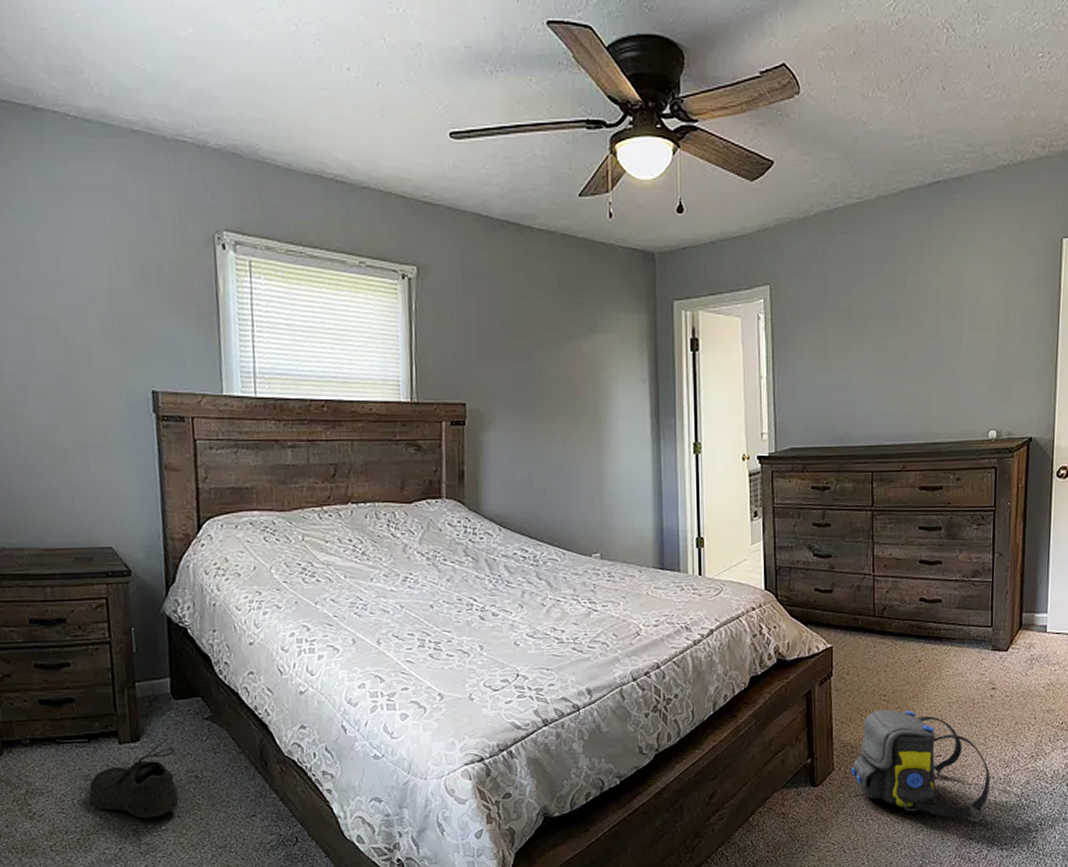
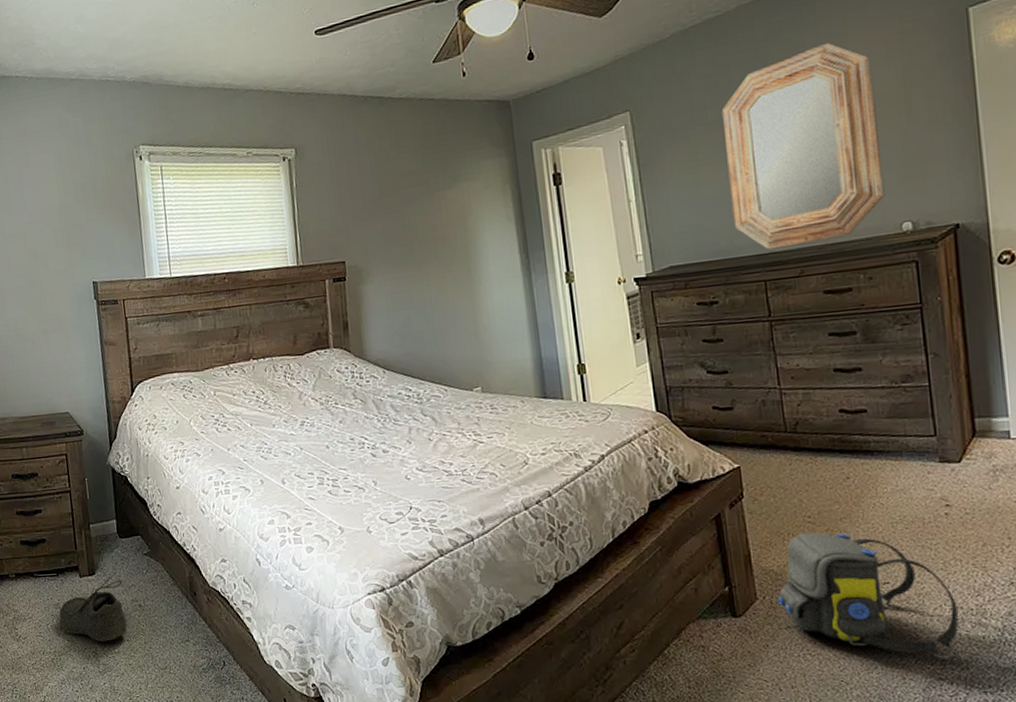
home mirror: none [851,248,982,442] -> present [721,42,885,250]

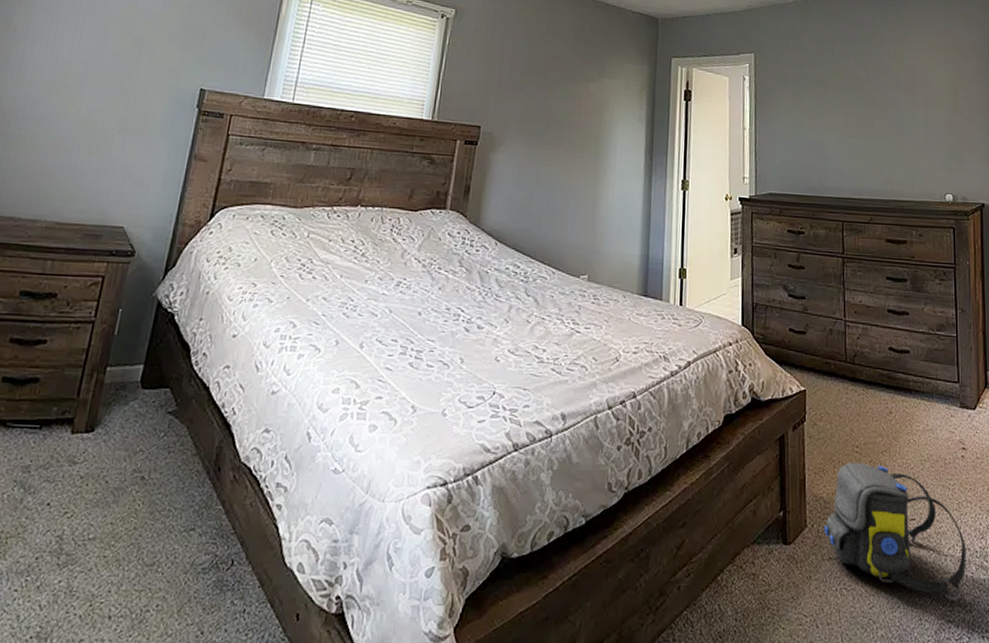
arctic: present [59,572,127,643] -> none [23,431,129,524]
home mirror: present [721,42,885,250] -> none [823,38,935,196]

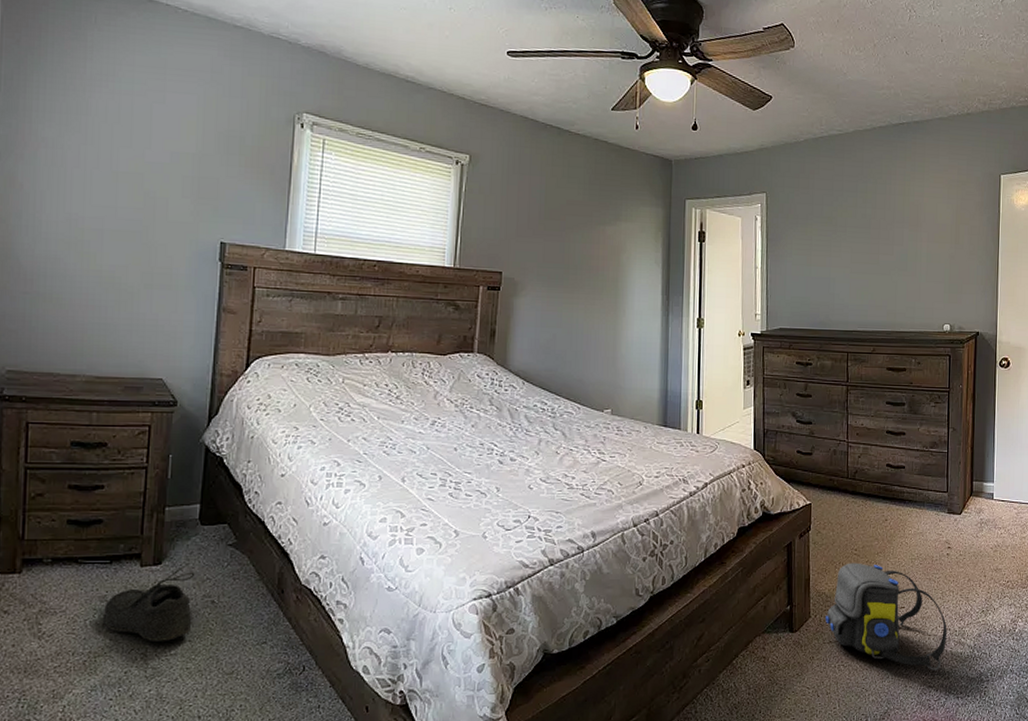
arctic: none [23,431,129,524] -> present [104,563,195,643]

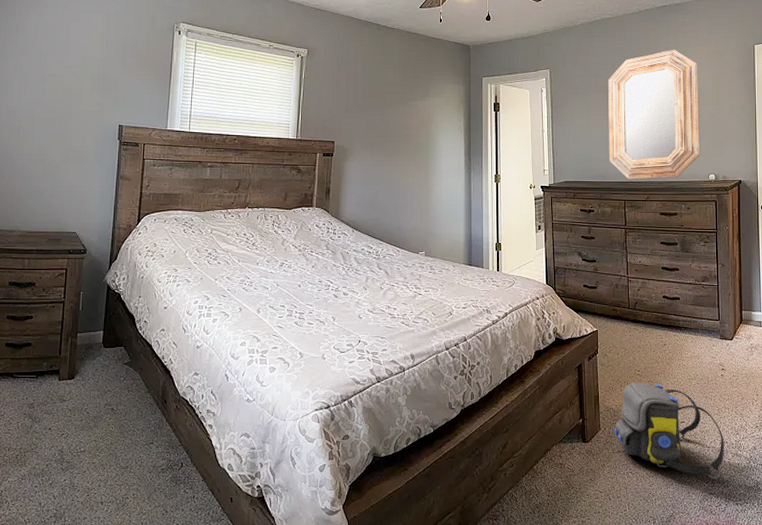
arctic: present [104,563,195,643] -> none [31,378,99,442]
home mirror: none [831,175,938,328] -> present [607,49,701,180]

